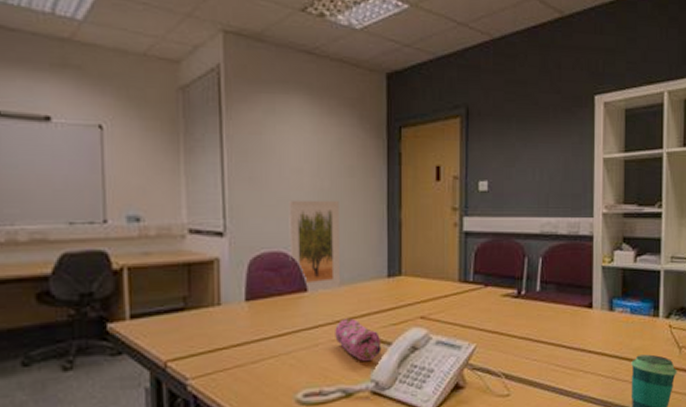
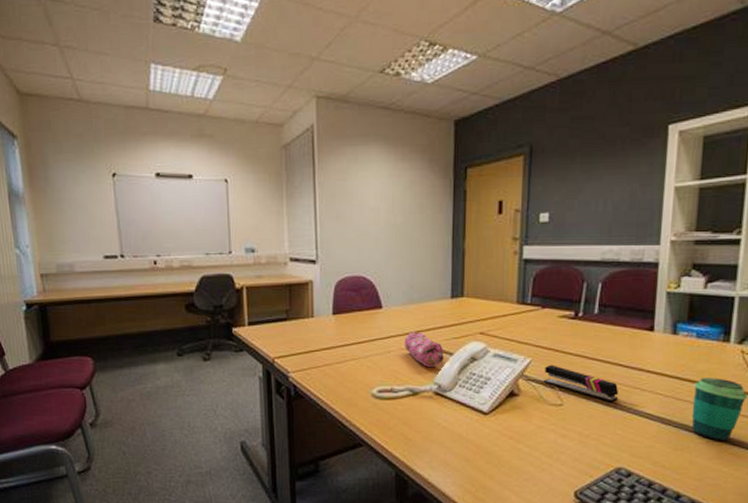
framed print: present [289,199,341,292] -> none [368,233,411,309]
stapler: none [488,350,564,389] -> present [543,365,619,403]

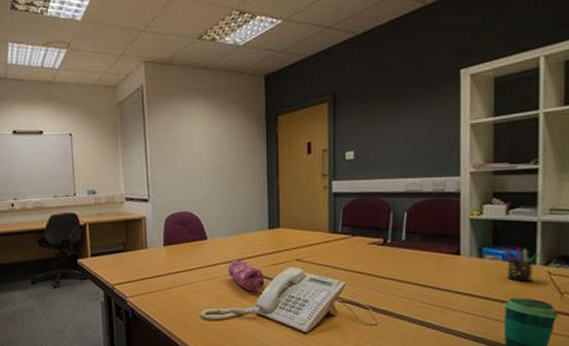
stapler: present [543,365,619,403] -> none [357,287,431,322]
pen holder: none [699,323,735,361] -> present [504,247,540,282]

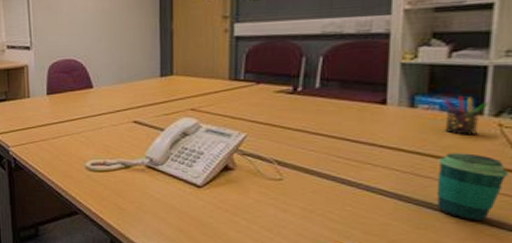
pencil case: present [228,258,265,292] -> none [115,108,155,143]

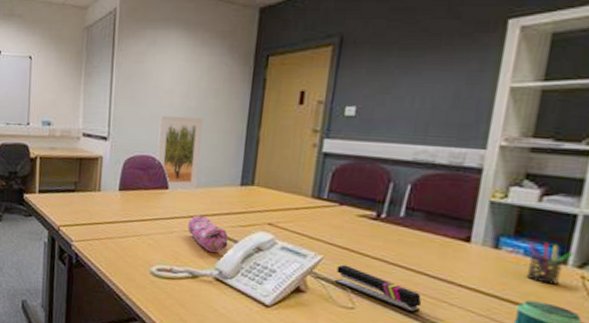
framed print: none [77,17,120,89] -> present [156,115,203,190]
pencil case: none [115,108,155,143] -> present [188,214,228,253]
stapler: none [259,139,347,178] -> present [333,264,422,314]

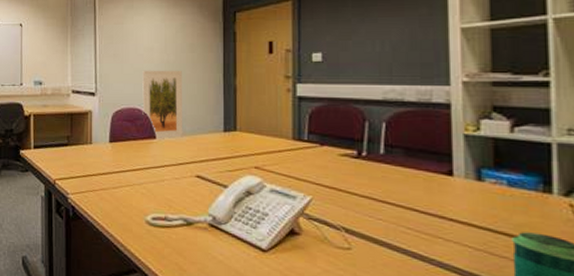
pencil case: present [188,214,228,253] -> none [178,161,218,199]
stapler: present [333,264,422,314] -> none [326,204,418,251]
pen holder: present [526,242,574,285] -> none [509,171,557,215]

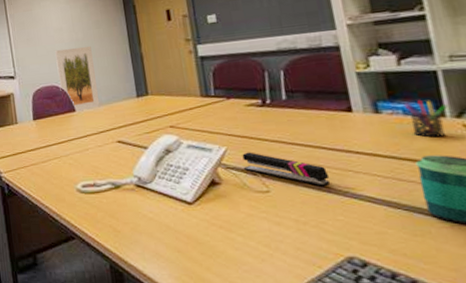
stapler: none [326,204,418,251] -> present [242,152,331,187]
pen holder: none [509,171,557,215] -> present [403,99,448,138]

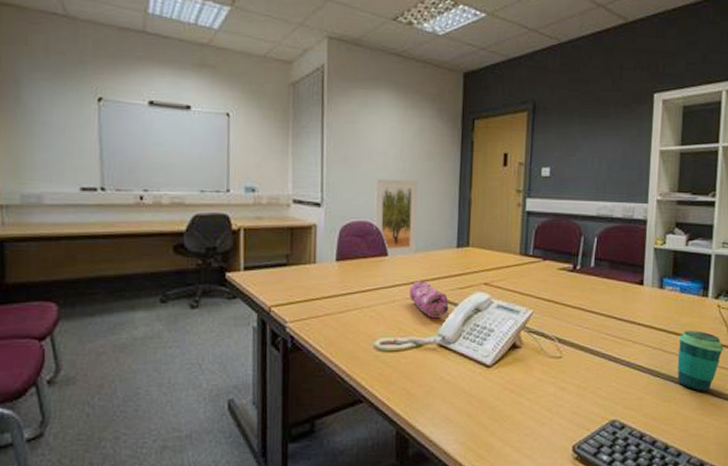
pencil case: none [100,128,140,162] -> present [409,280,449,319]
stapler: present [242,152,331,187] -> none [543,316,613,355]
pen holder: present [403,99,448,138] -> none [682,279,712,315]

